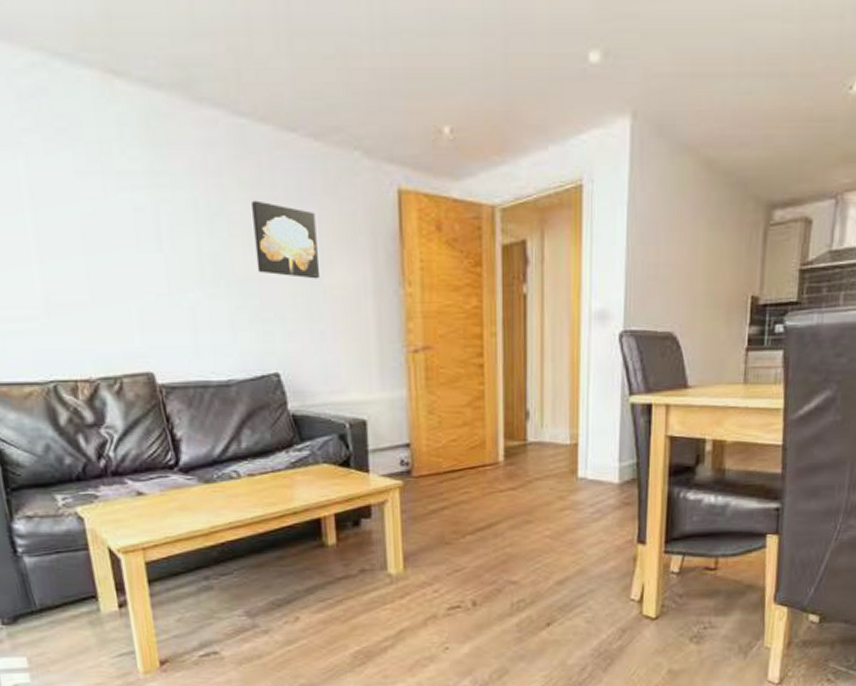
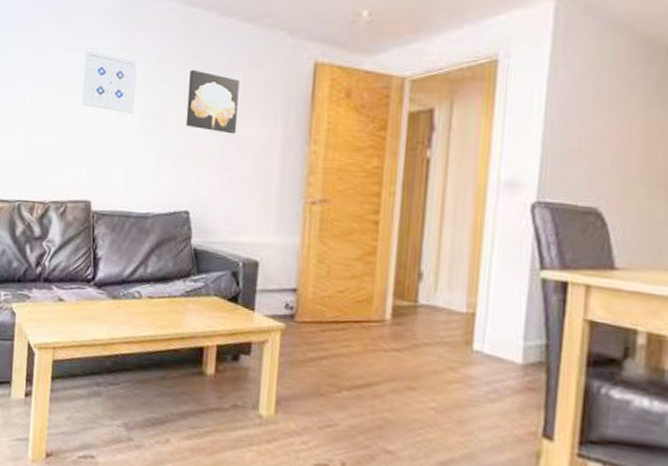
wall art: none [103,175,189,260] -> present [81,50,138,114]

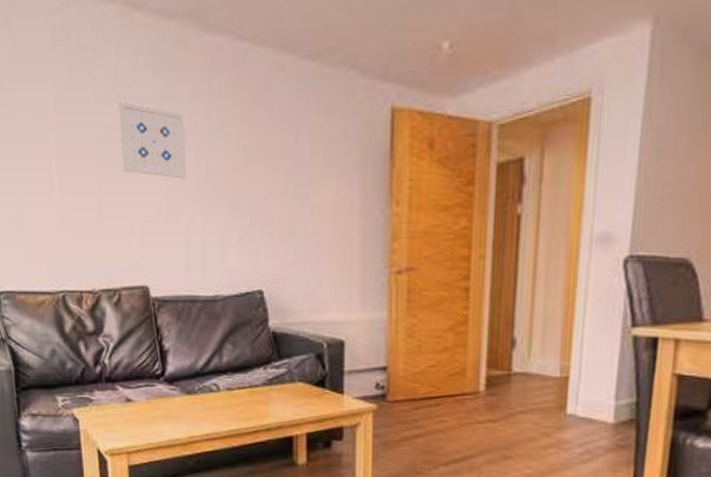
wall art: present [185,69,240,134] -> none [248,121,309,198]

